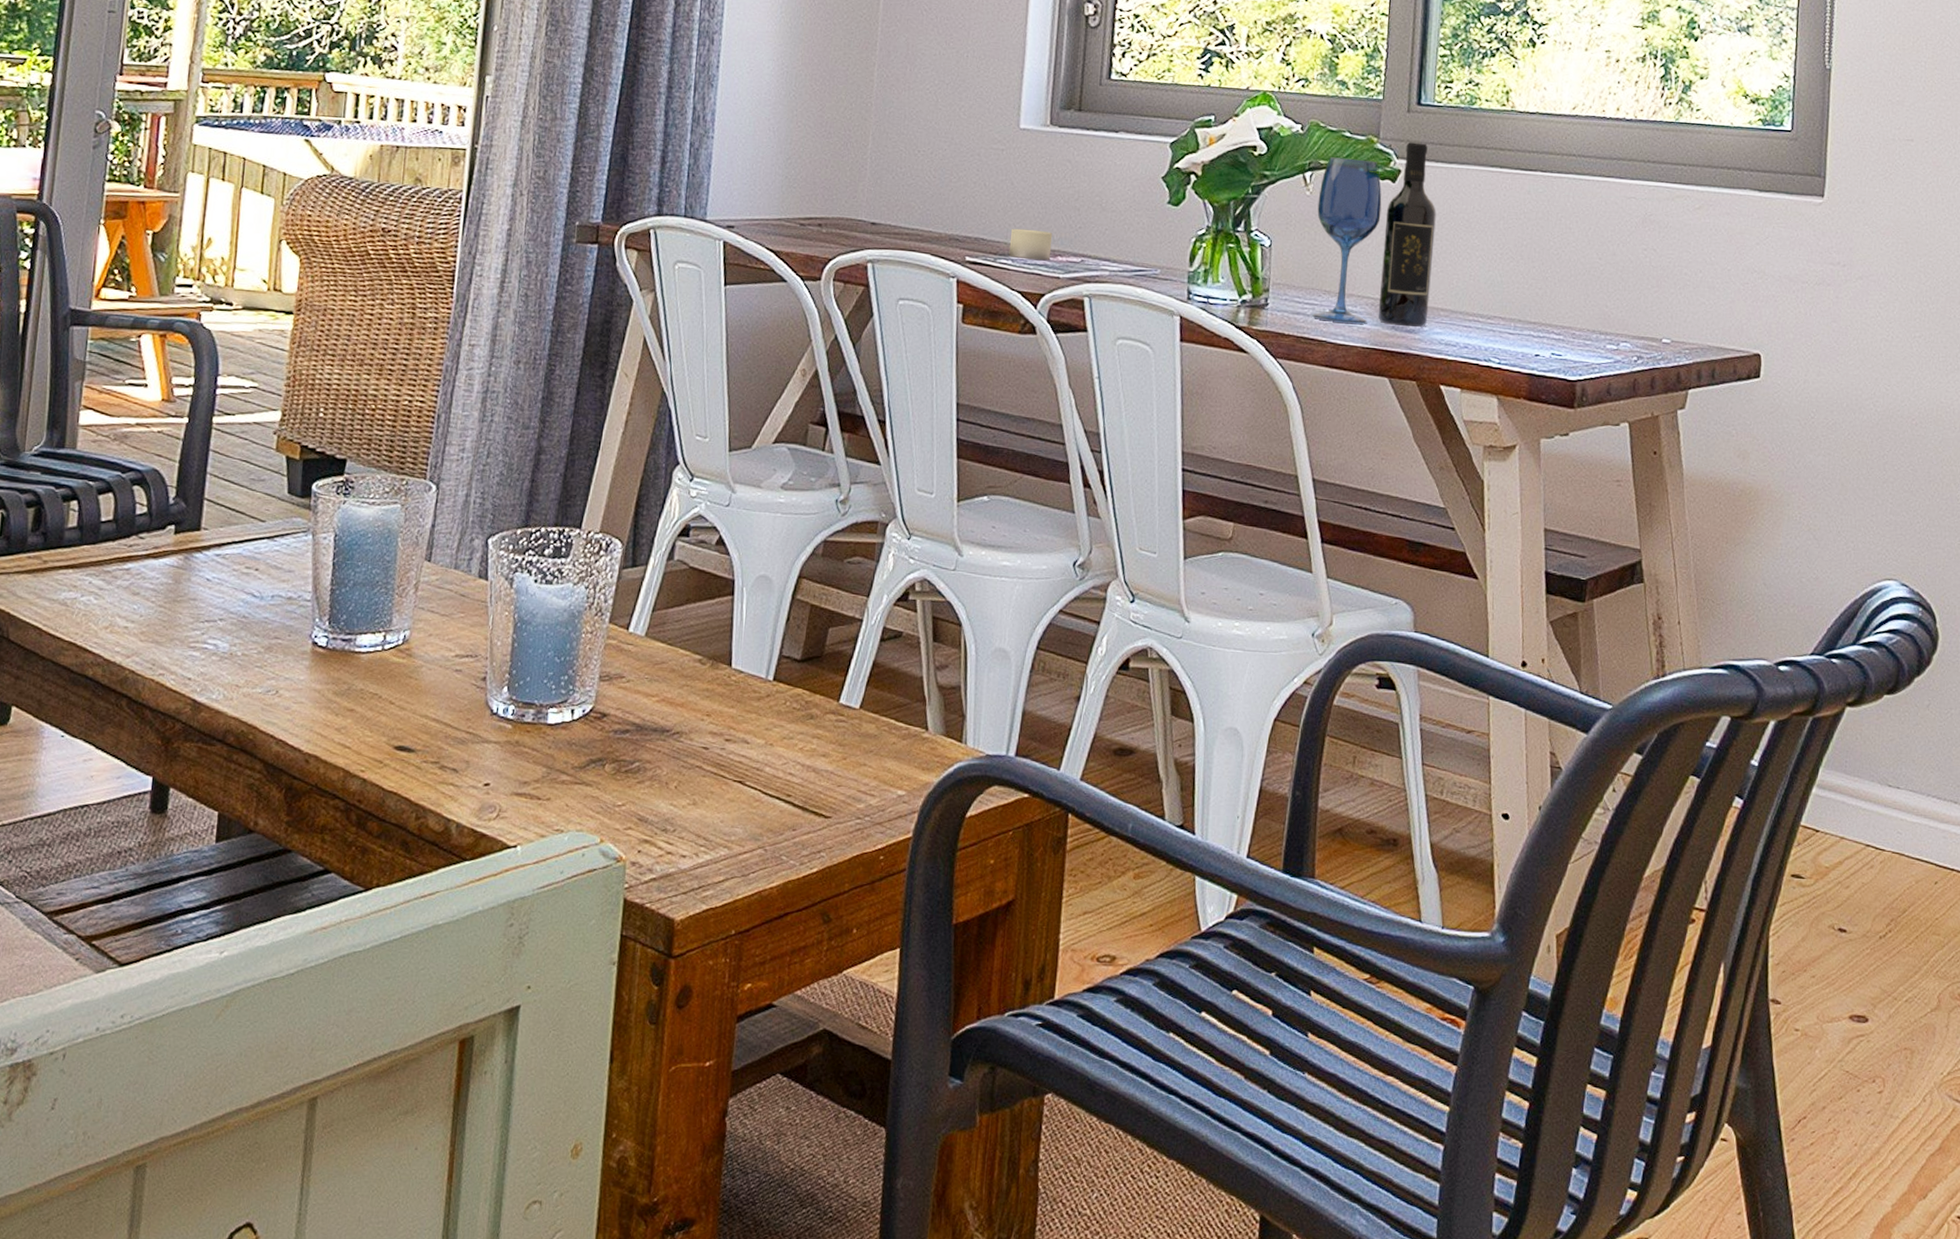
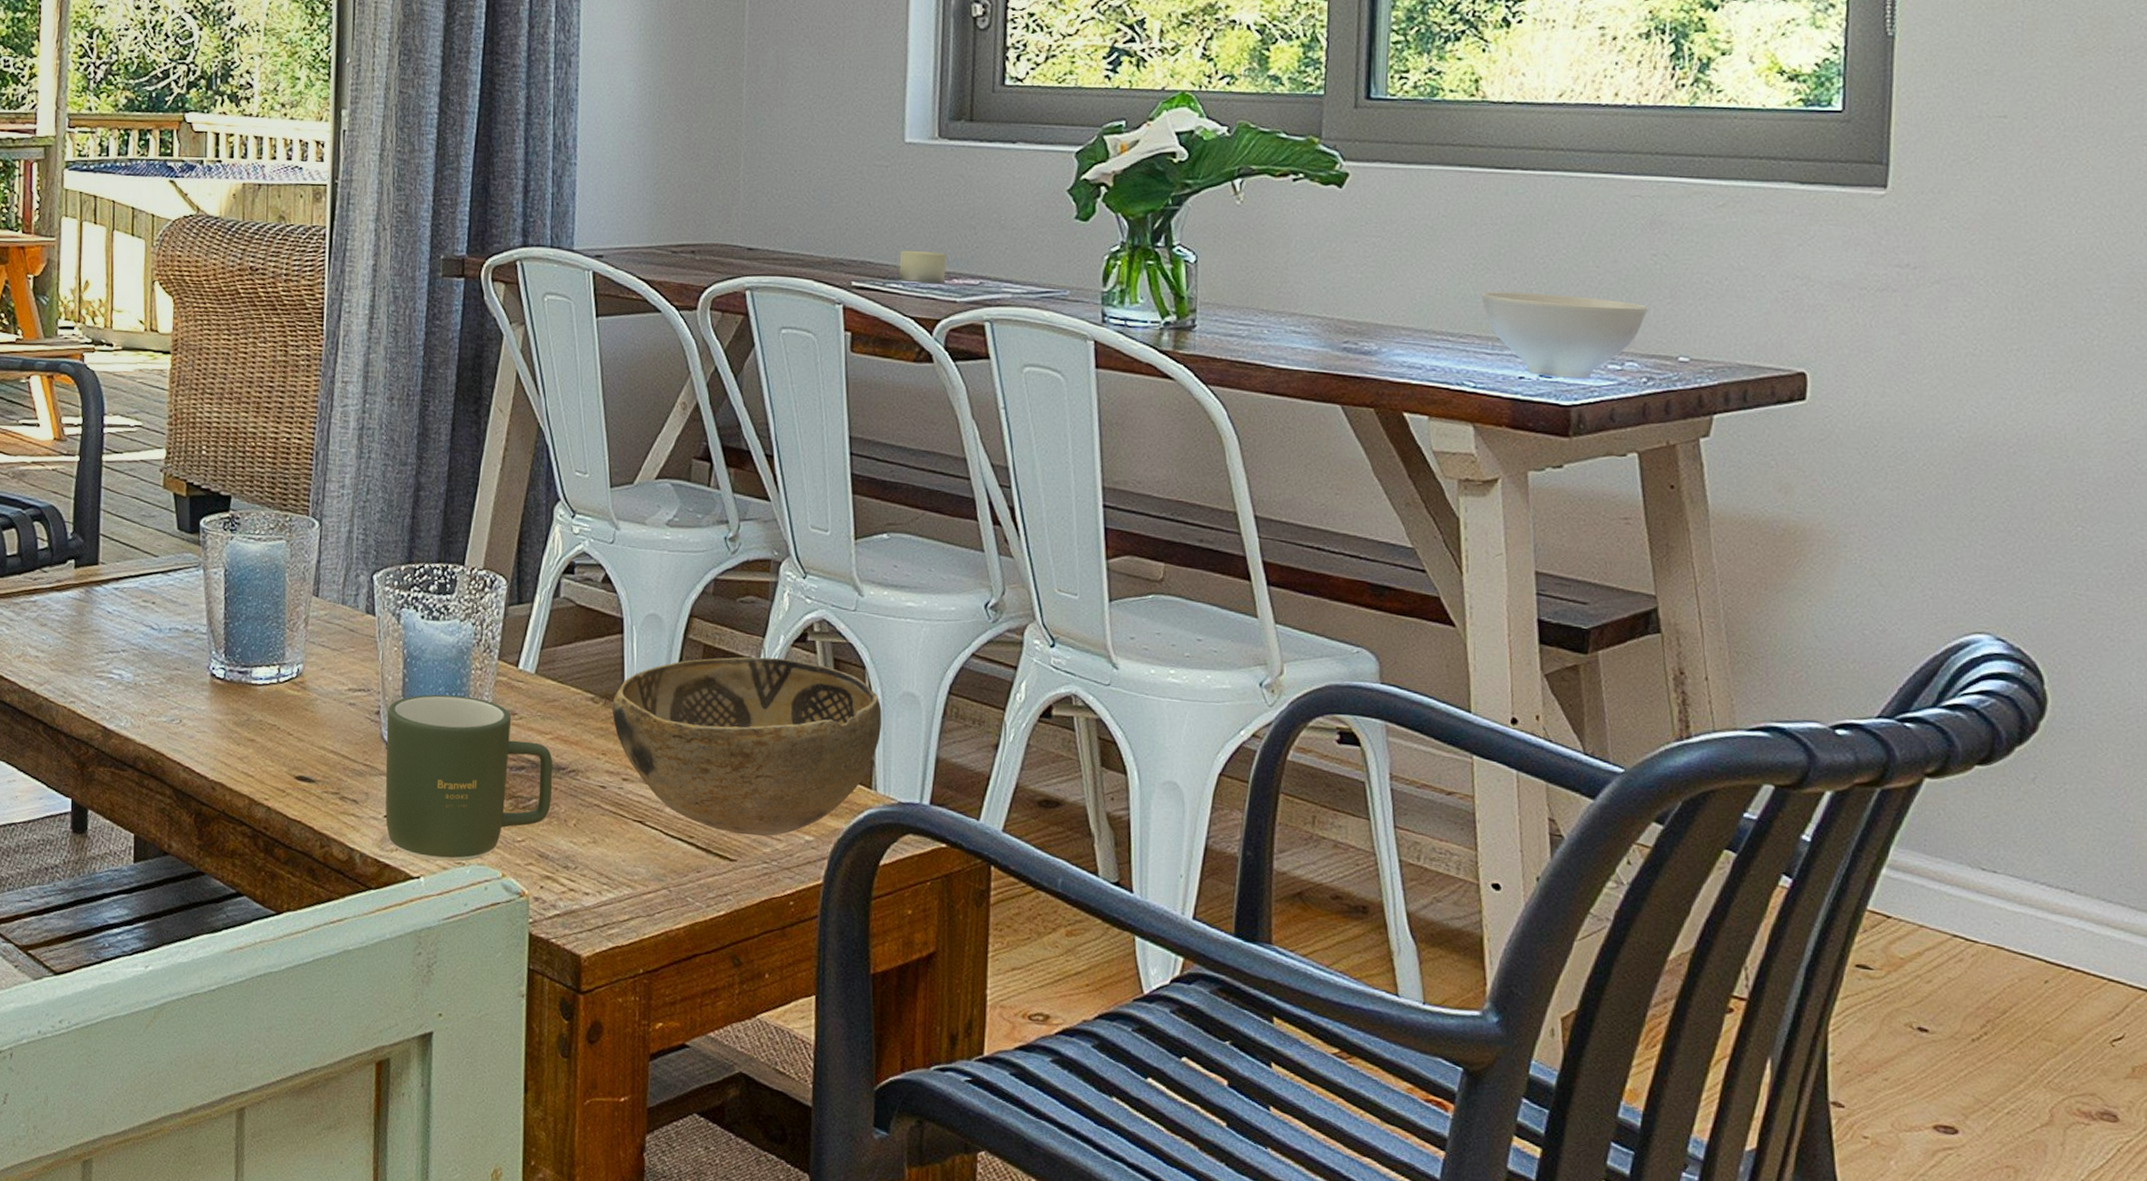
mug: none [485,659,658,830] -> present [385,694,553,862]
decorative bowl: none [718,616,975,793] -> present [612,657,882,837]
wineglass: present [1312,157,1382,325] -> none [1248,161,1327,347]
wine bottle: present [1377,142,1436,327] -> none [1326,141,1393,349]
bowl: none [1506,278,1640,357] -> present [1481,291,1650,379]

